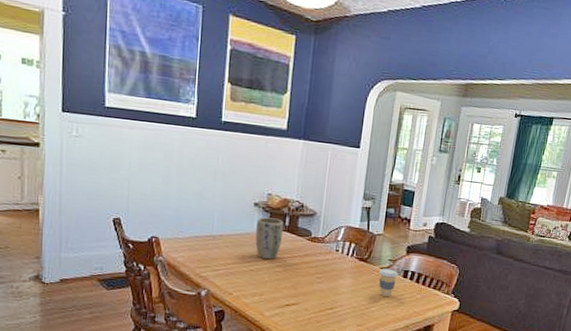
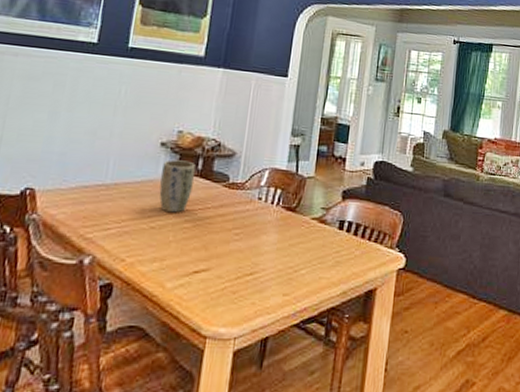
coffee cup: present [379,268,398,297] -> none [309,219,333,256]

